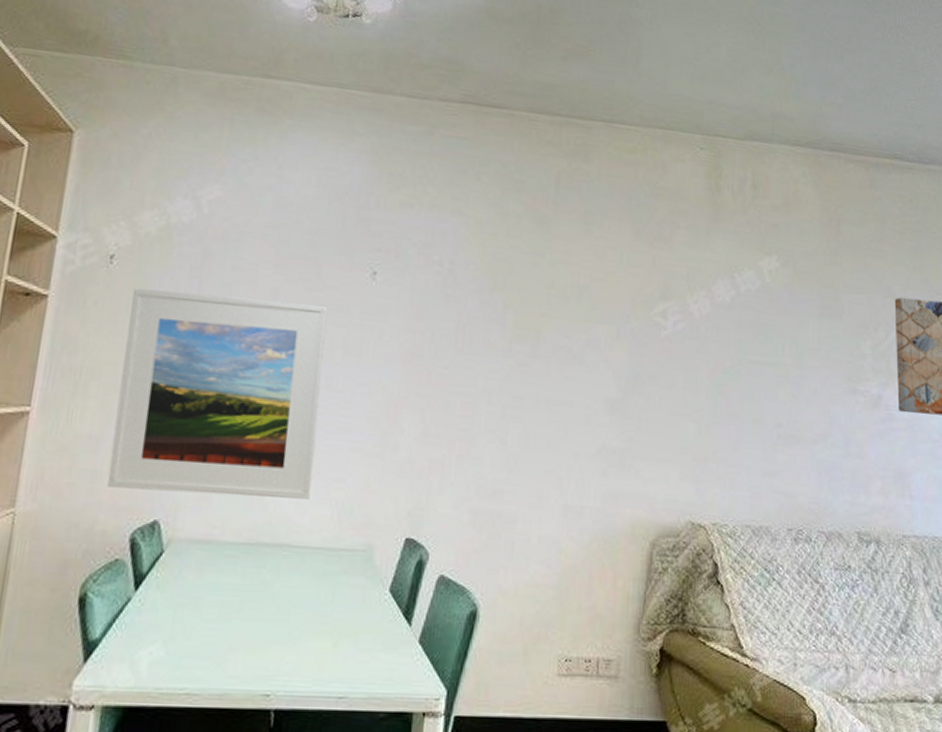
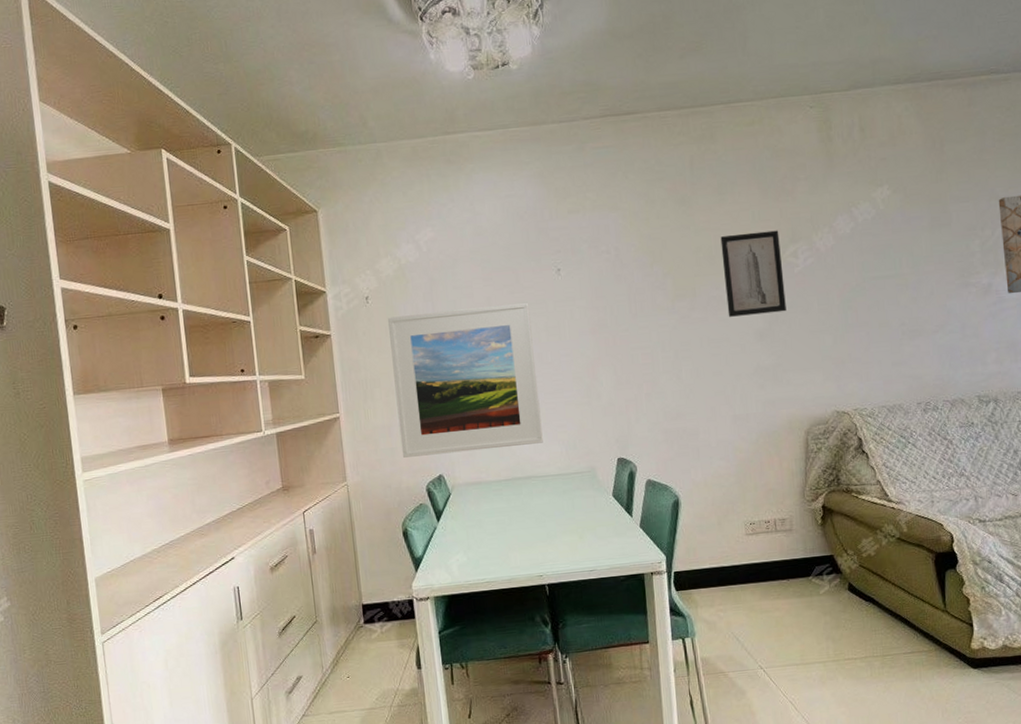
wall art: none [575,274,649,383] -> present [720,230,786,317]

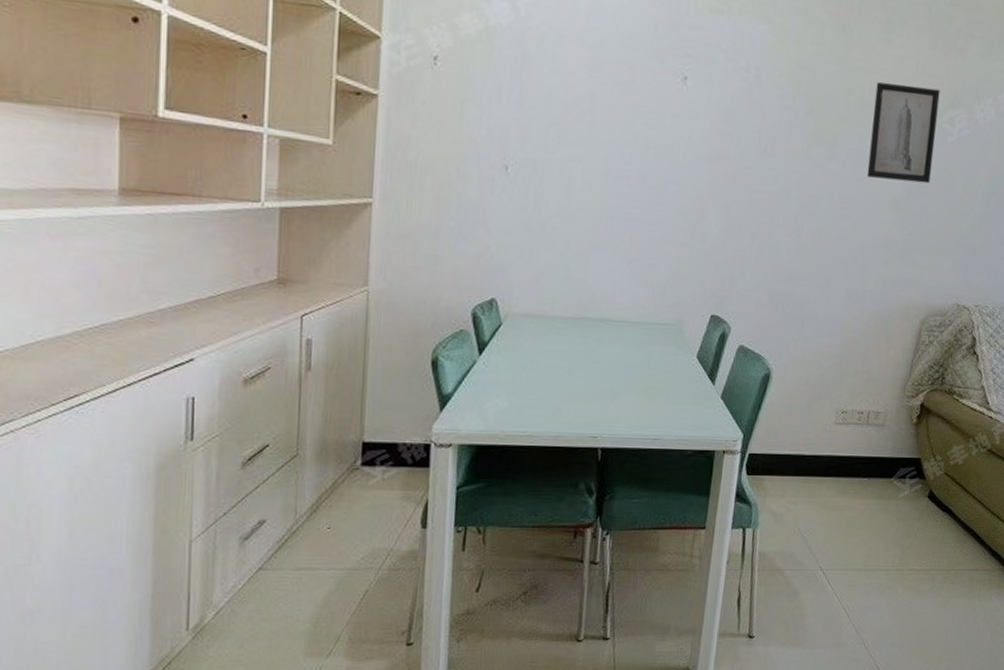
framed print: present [388,302,543,458] -> none [447,89,642,282]

